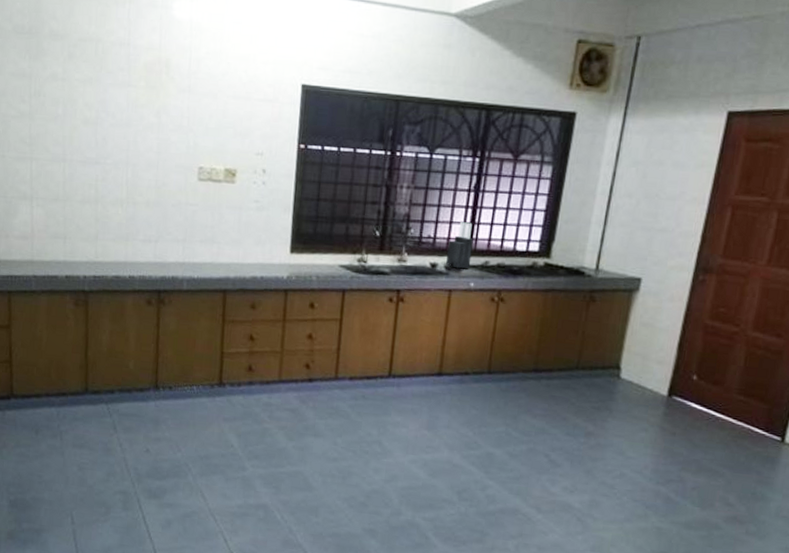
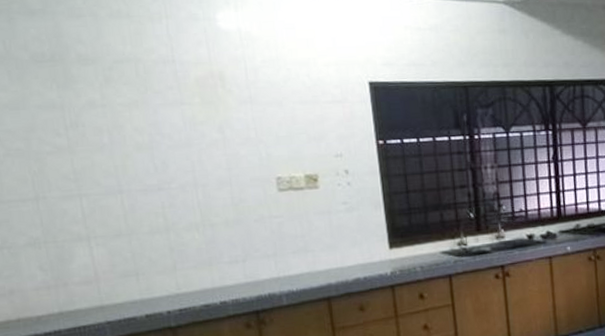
knife block: present [446,222,474,269] -> none [540,191,564,236]

